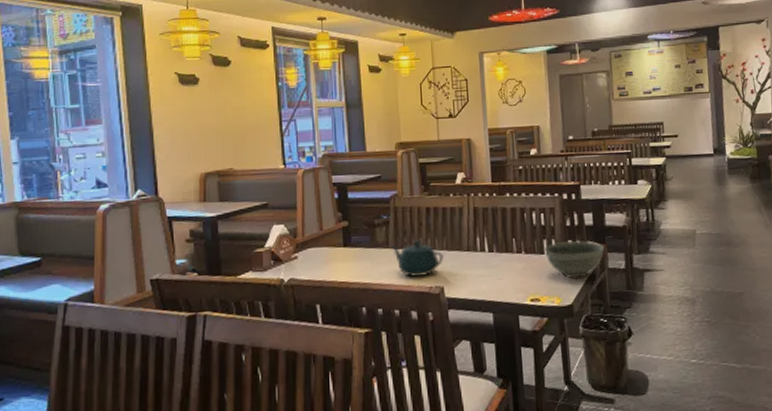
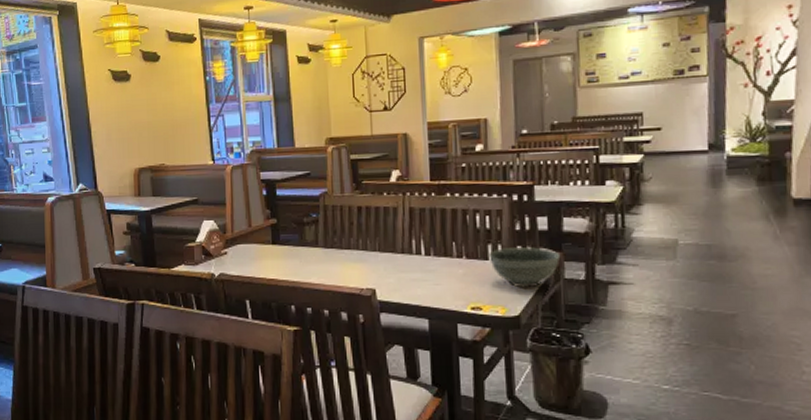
teapot: present [390,239,444,278] -> none [320,240,376,279]

